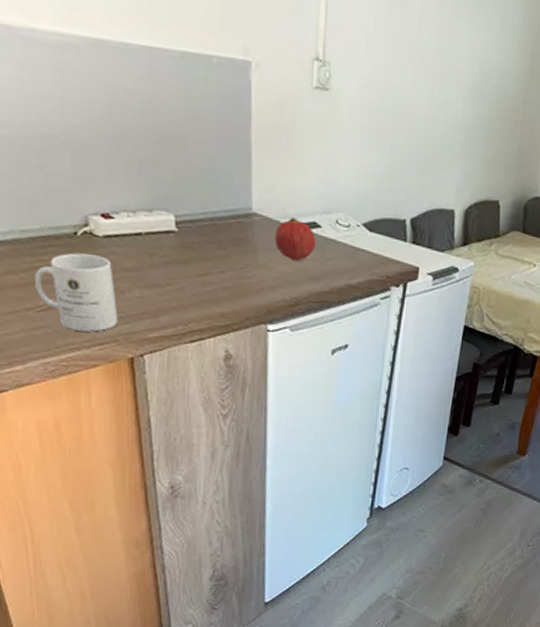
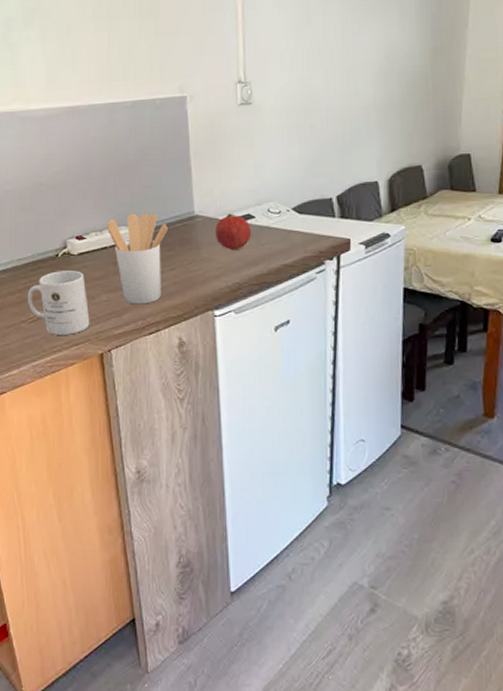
utensil holder: none [143,197,219,308] -> present [107,213,168,305]

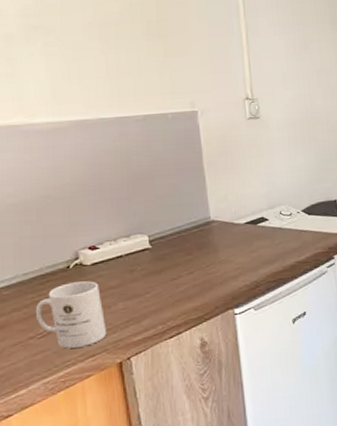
utensil holder: present [107,213,168,305] -> none [122,220,185,310]
fruit: present [215,213,252,250] -> none [231,217,266,251]

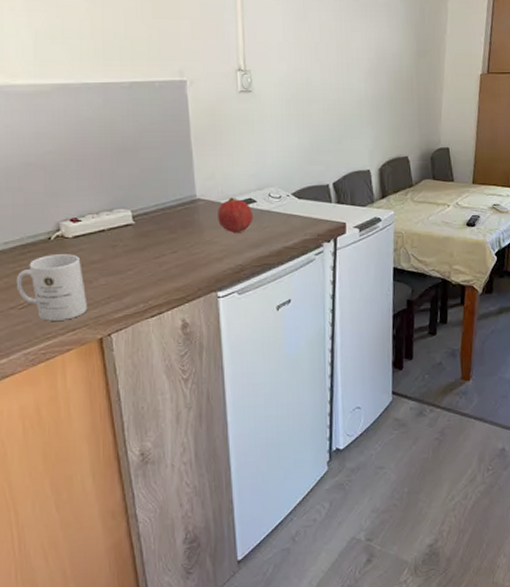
fruit: none [231,217,266,251] -> present [218,198,254,233]

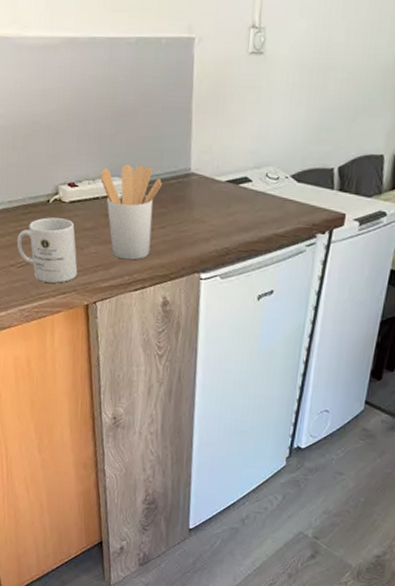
utensil holder: none [104,195,169,288] -> present [100,164,162,260]
fruit: present [218,198,254,233] -> none [209,174,247,213]

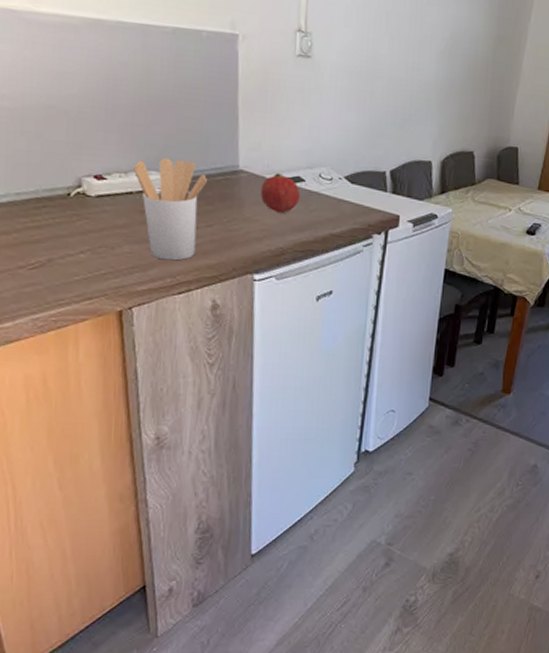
mug: present [16,217,78,283] -> none [27,212,108,287]
fruit: none [209,174,247,213] -> present [261,173,301,213]

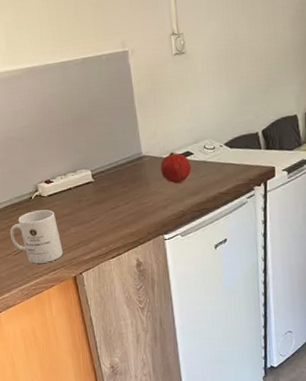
mug: none [27,212,108,287] -> present [9,209,63,264]
utensil holder: present [134,157,207,261] -> none [70,156,121,235]

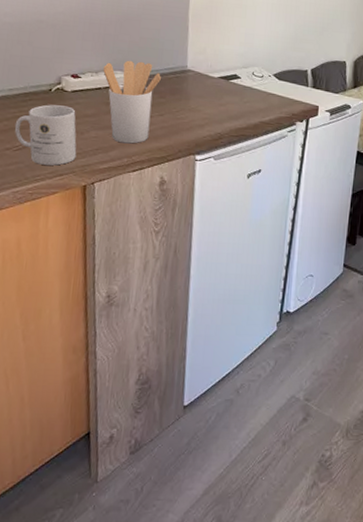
utensil holder: none [70,156,121,235] -> present [103,60,161,144]
fruit: present [160,152,192,183] -> none [204,72,237,104]

